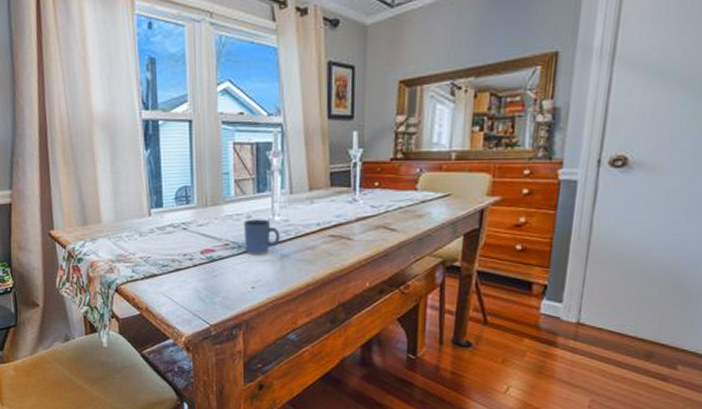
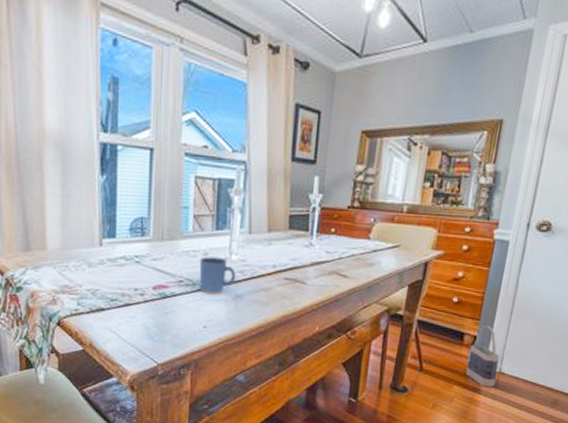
bag: none [538,273,577,340] -> present [466,325,500,387]

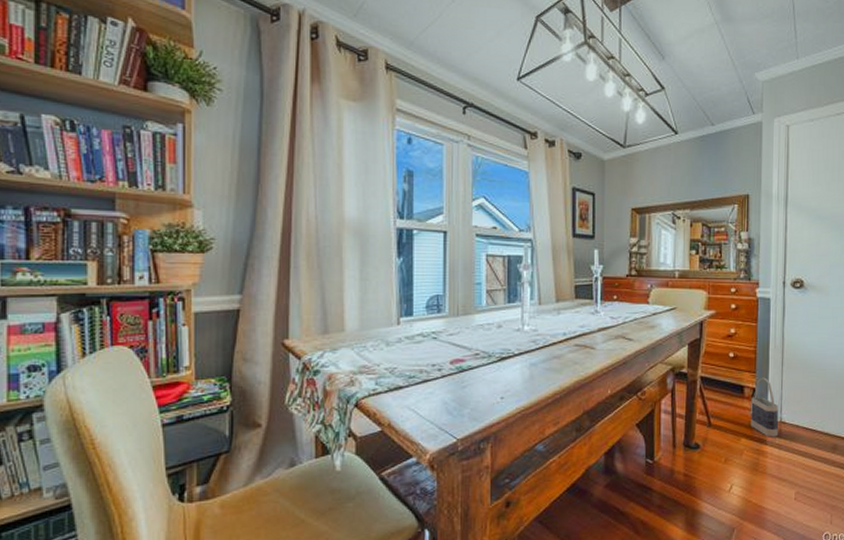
mug: present [199,256,236,295] -> none [494,329,529,365]

